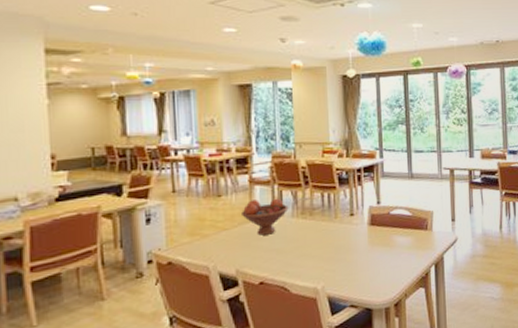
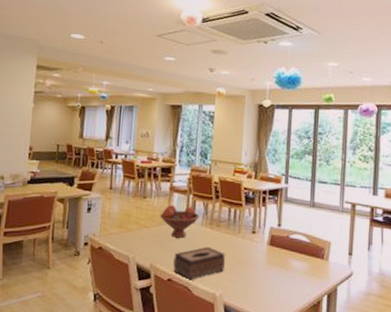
tissue box: none [264,238,325,279] -> present [173,246,226,280]

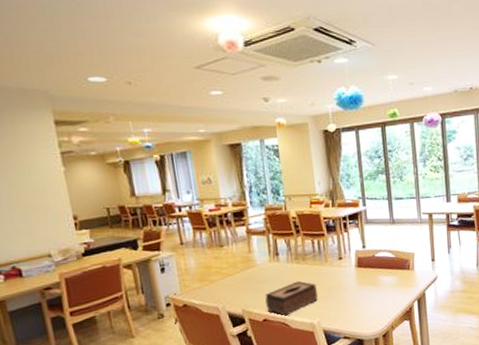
fruit bowl: present [160,205,200,238] -> none [242,246,284,280]

